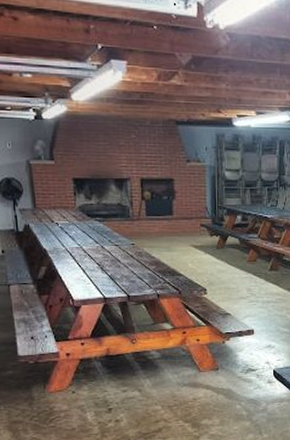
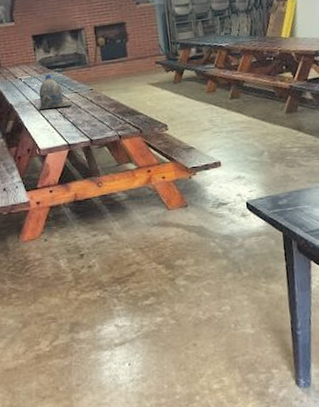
water jug: none [74,222,112,260] -> present [38,73,73,111]

